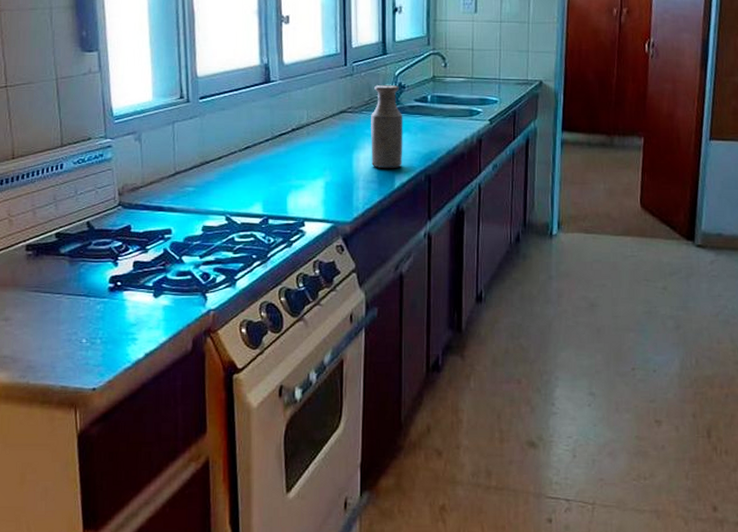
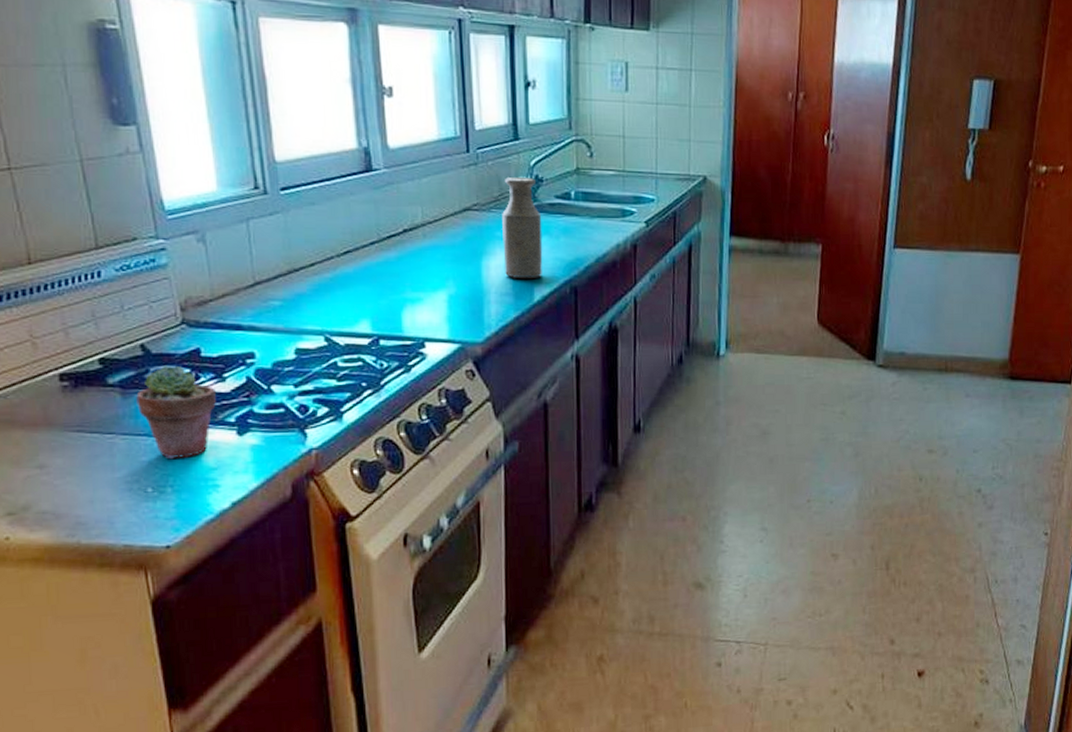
potted succulent: none [80,239,141,316] -> present [136,365,217,460]

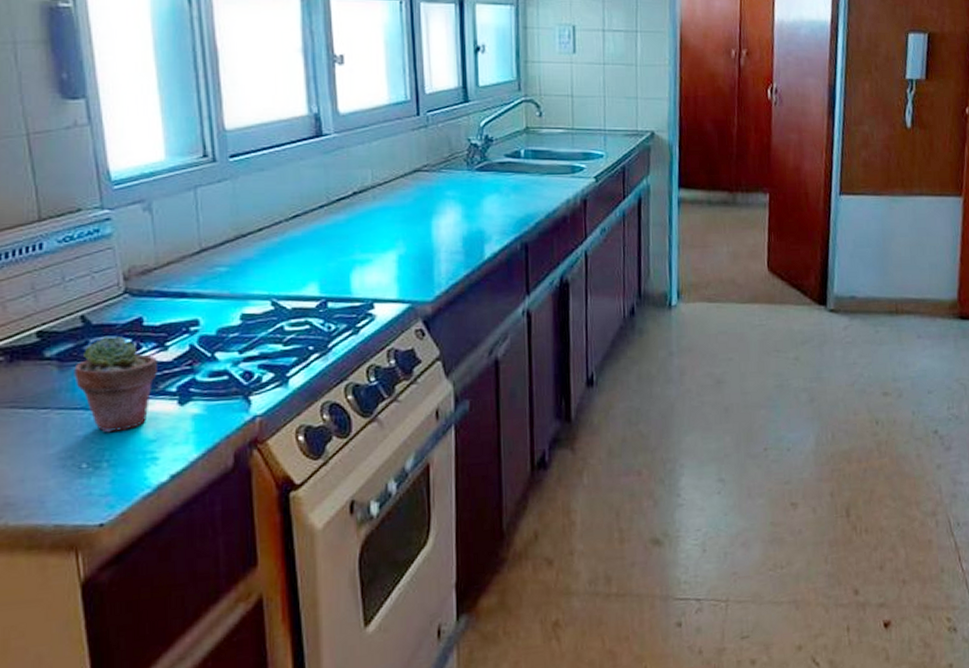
bottle: present [502,176,543,279] -> none [452,137,493,237]

